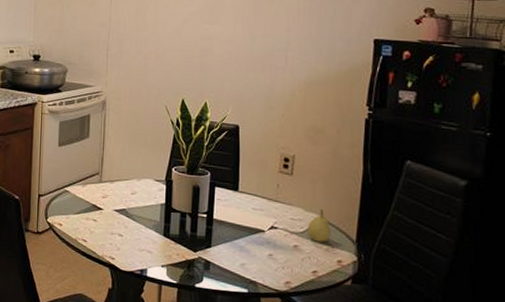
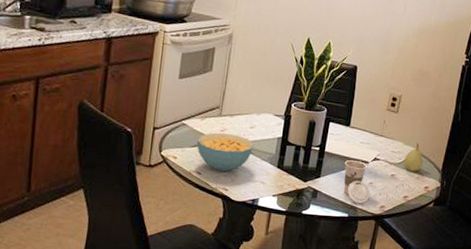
cereal bowl: none [81,199,138,240] -> present [197,132,255,172]
cup: none [237,228,271,279] -> present [343,160,371,204]

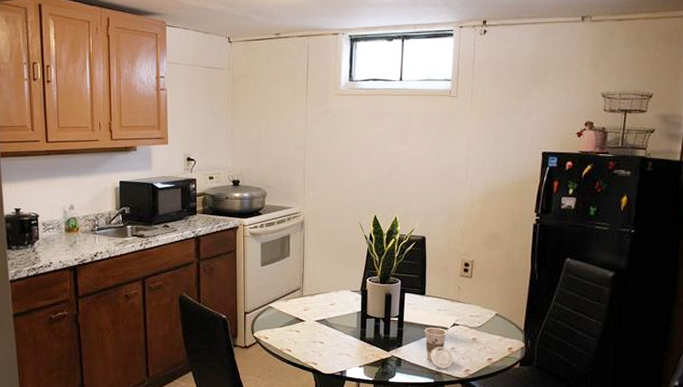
cereal bowl: present [197,132,255,172] -> none [285,312,337,347]
fruit: present [404,143,424,172] -> none [484,306,504,334]

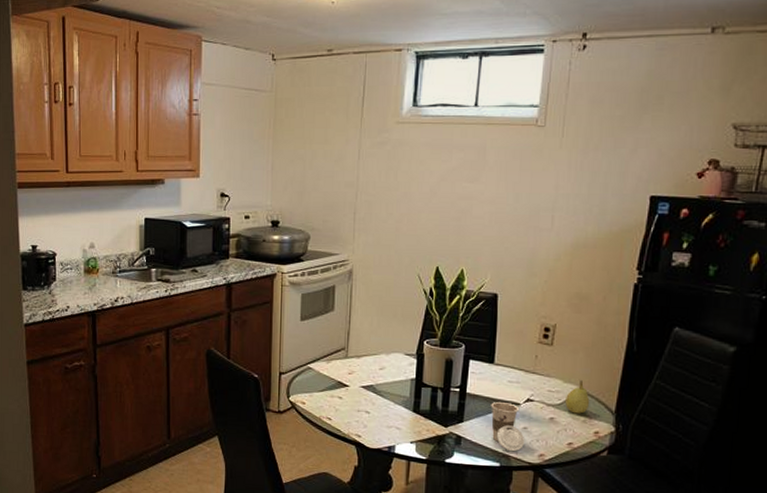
fruit: none [484,306,504,334] -> present [565,380,590,414]

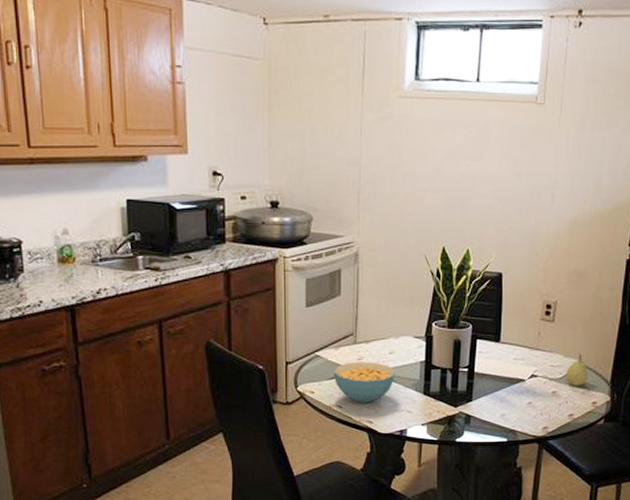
cereal bowl: none [325,375,386,417] -> present [334,362,396,403]
cup: present [491,402,525,452] -> none [498,380,530,427]

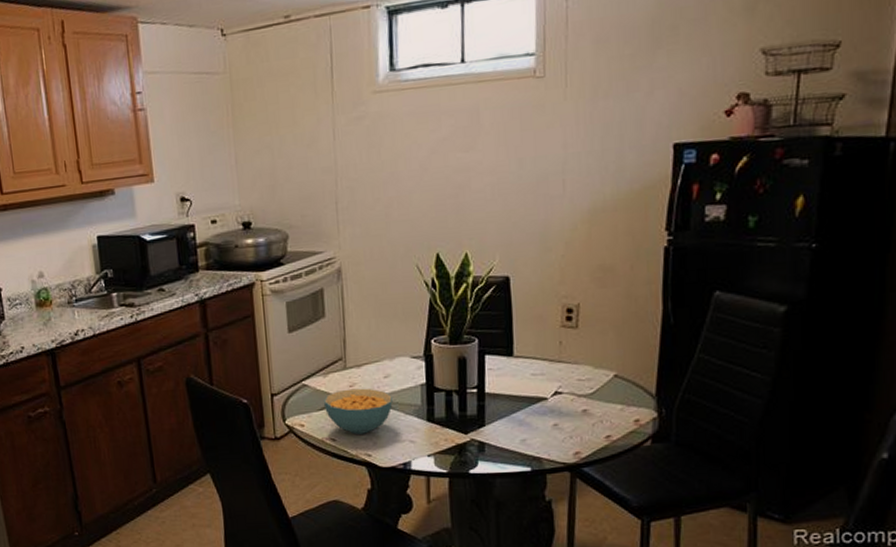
fruit: present [566,354,588,386] -> none [598,364,627,402]

